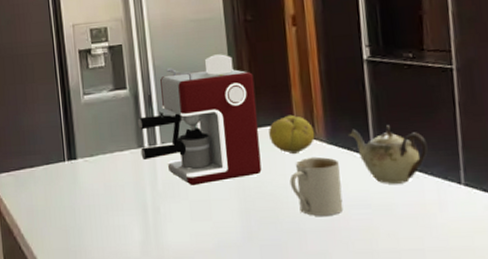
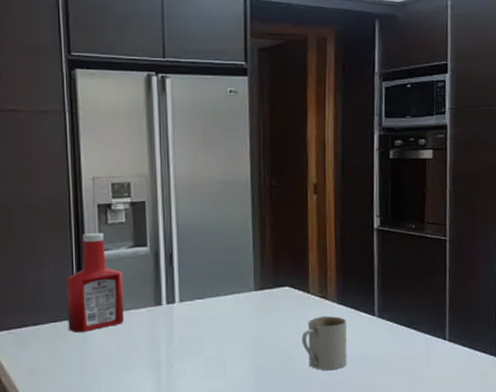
ketchup bottle: none [54,77,109,174] -> present [65,232,124,332]
coffee maker: present [138,54,262,186] -> none [157,216,276,344]
fruit: present [269,114,315,154] -> none [286,276,327,313]
teapot: present [347,125,428,184] -> none [355,288,421,341]

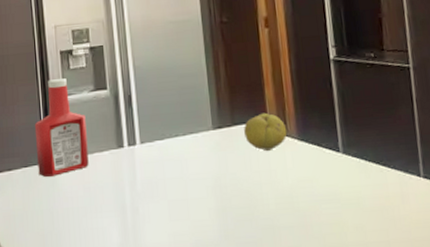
fruit: none [286,276,327,313] -> present [244,112,287,151]
mug: present [301,316,347,370] -> none [264,153,315,212]

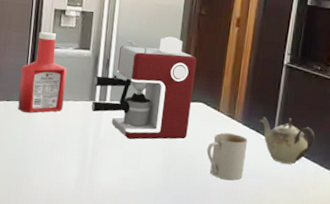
coffee maker: none [118,54,238,186] -> present [91,36,197,140]
fruit: present [244,112,287,151] -> none [198,96,235,128]
mug: none [264,153,315,212] -> present [206,132,247,180]
teapot: none [317,121,390,179] -> present [258,116,315,164]

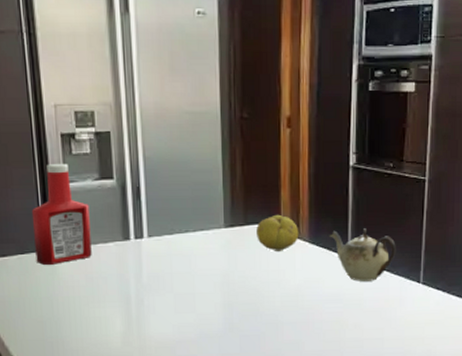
coffee maker: present [91,36,197,140] -> none [124,150,247,280]
fruit: none [198,96,235,128] -> present [256,214,299,251]
mug: present [206,132,247,180] -> none [272,256,318,309]

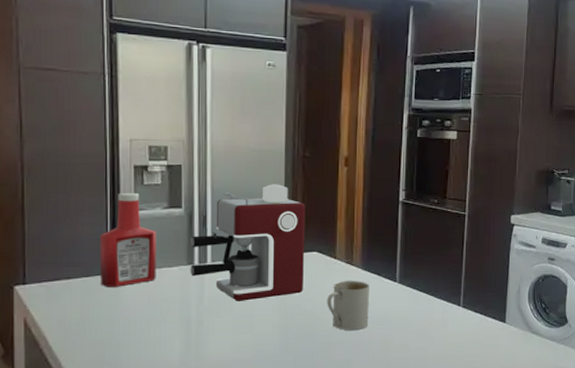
coffee maker: none [124,150,247,280] -> present [190,184,306,302]
fruit: present [256,214,299,251] -> none [314,243,353,276]
mug: none [272,256,318,309] -> present [327,281,369,330]
teapot: present [328,228,396,282] -> none [379,257,439,305]

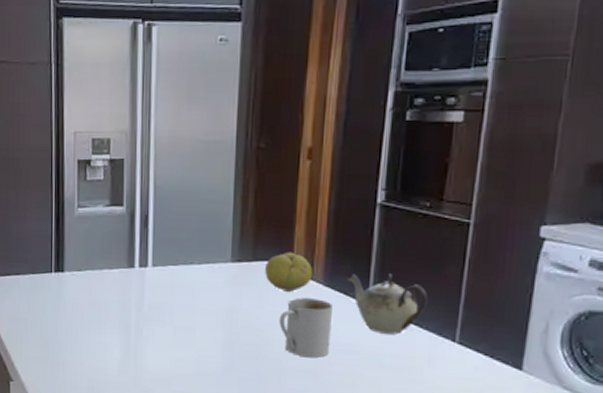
ketchup bottle: present [99,192,156,287] -> none [45,188,98,286]
coffee maker: present [190,184,306,302] -> none [130,180,258,313]
fruit: none [314,243,353,276] -> present [265,251,313,292]
teapot: none [379,257,439,305] -> present [346,273,428,334]

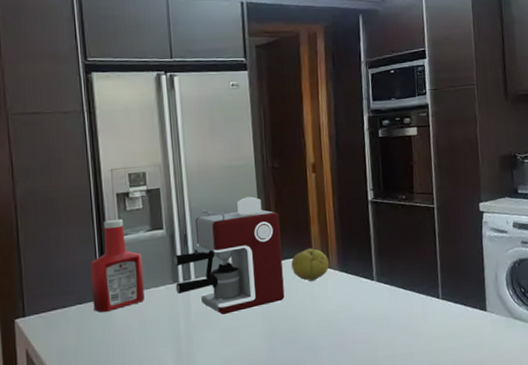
ketchup bottle: none [45,188,98,286] -> present [89,219,145,313]
coffee maker: none [130,180,258,313] -> present [173,196,285,315]
mug: present [279,298,332,357] -> none [308,283,351,333]
teapot: present [346,273,428,334] -> none [355,254,416,302]

